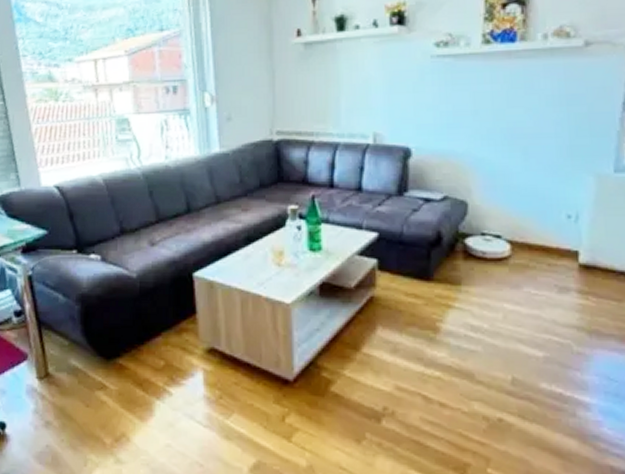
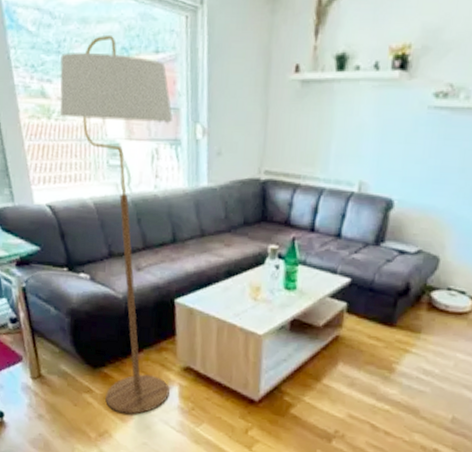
floor lamp: none [67,18,193,412] -> present [59,34,173,415]

